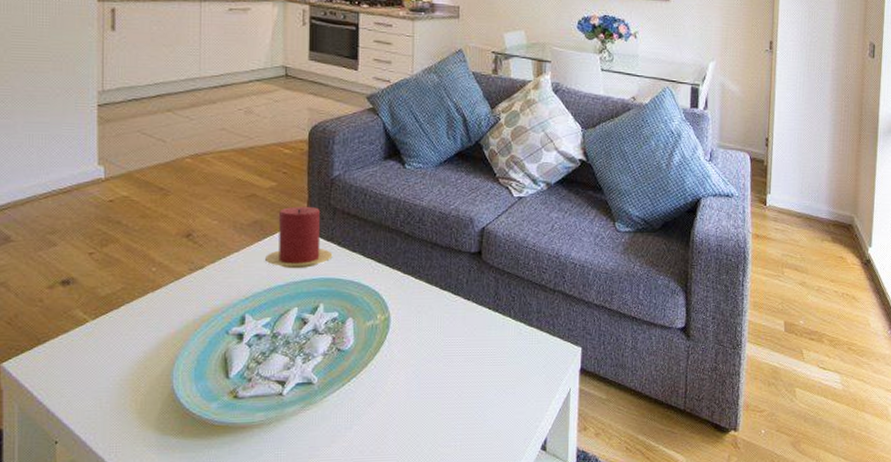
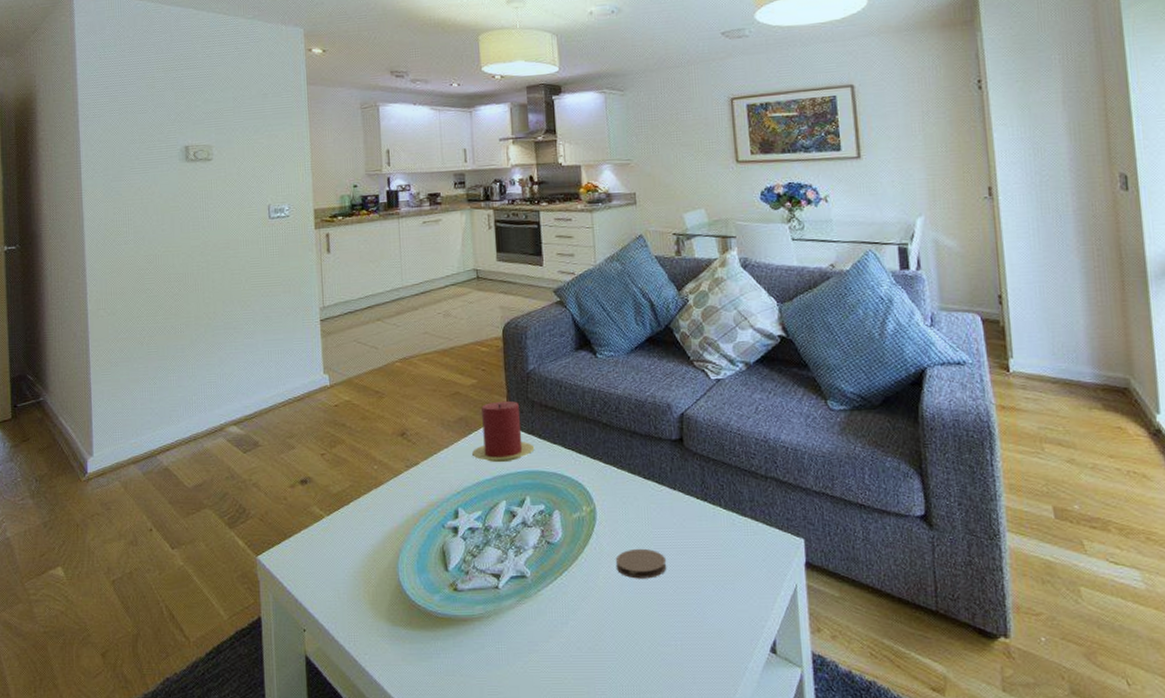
coaster: none [405,355,455,385] -> present [615,548,667,579]

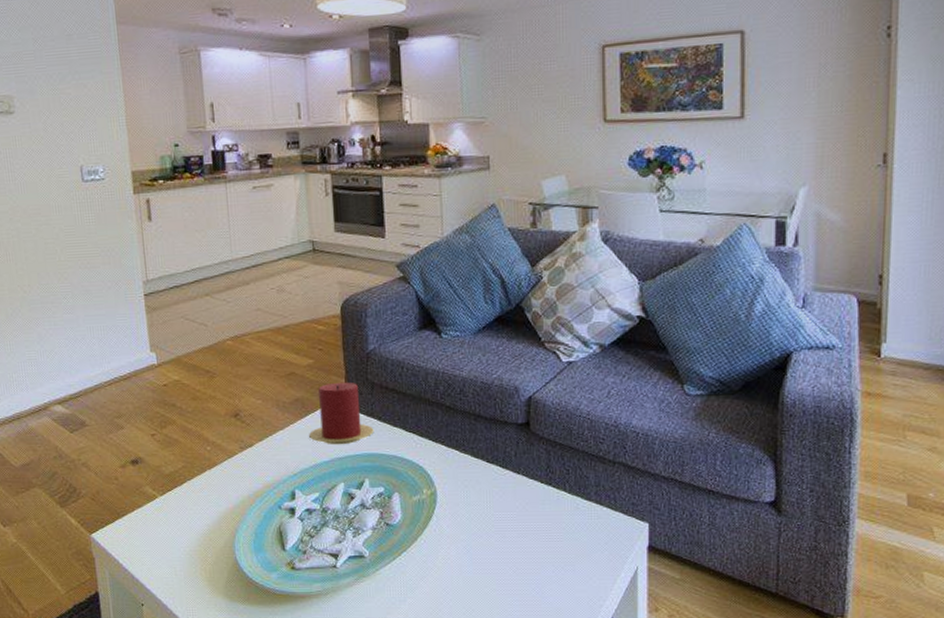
coaster: present [615,548,667,579] -> none [455,530,508,560]

